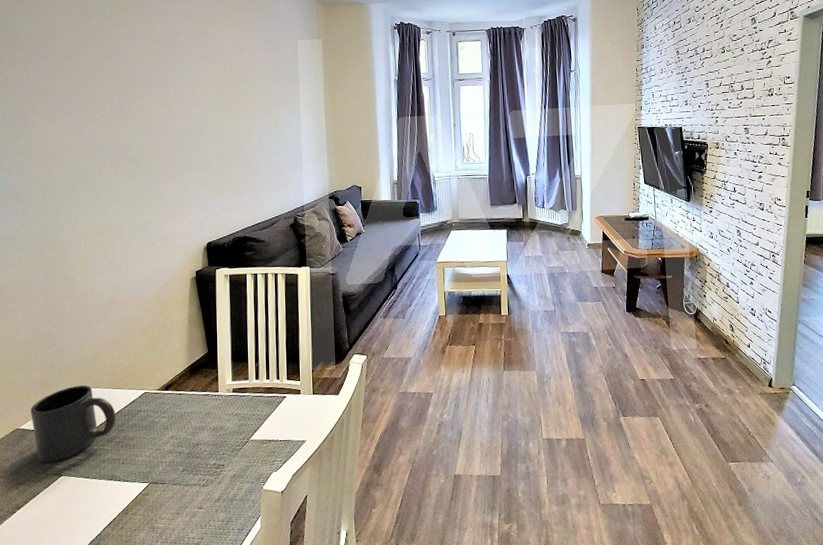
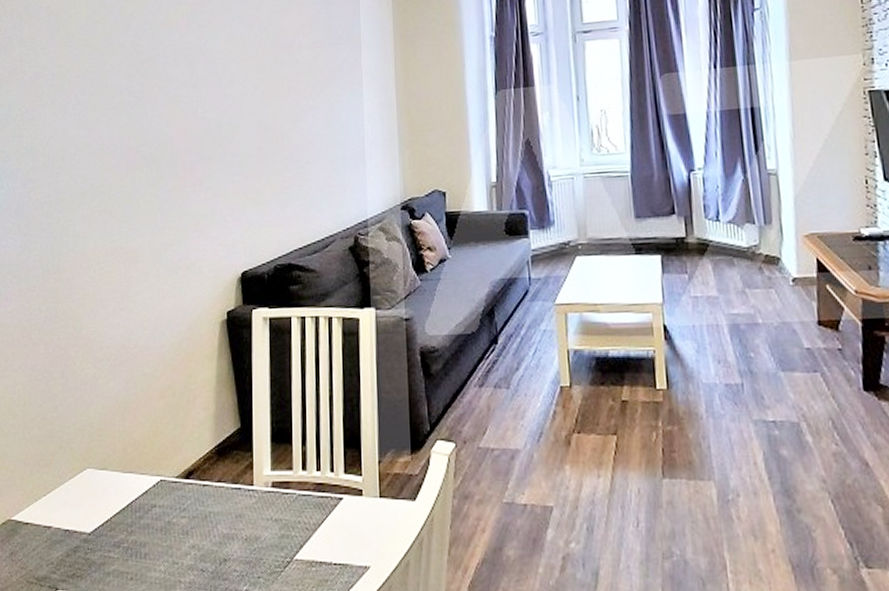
mug: present [31,385,116,463] -> none [25,464,125,570]

